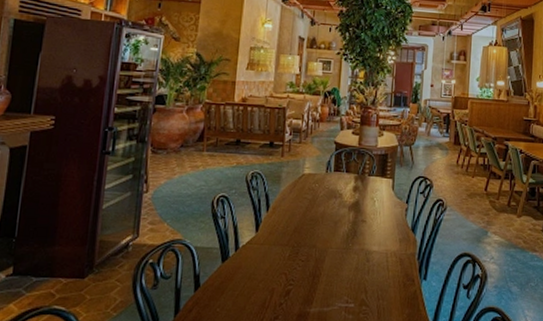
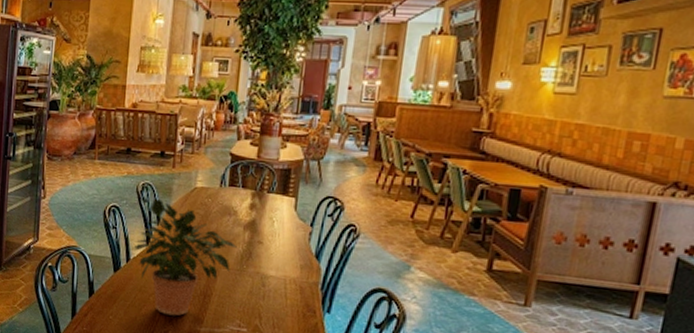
potted plant: none [239,187,343,300] -> present [130,199,237,316]

